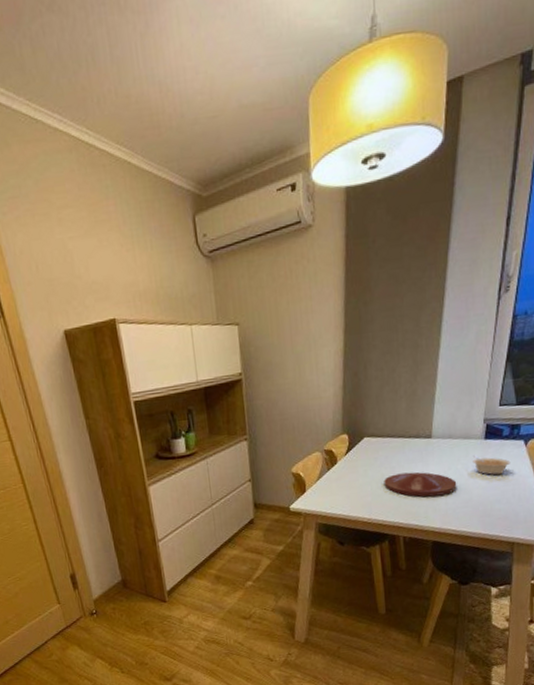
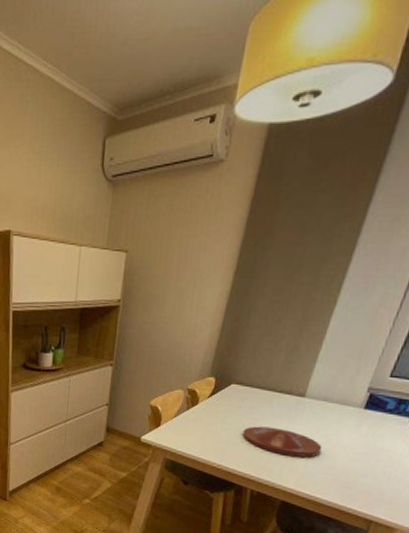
legume: present [472,455,511,476] -> none [344,423,389,449]

